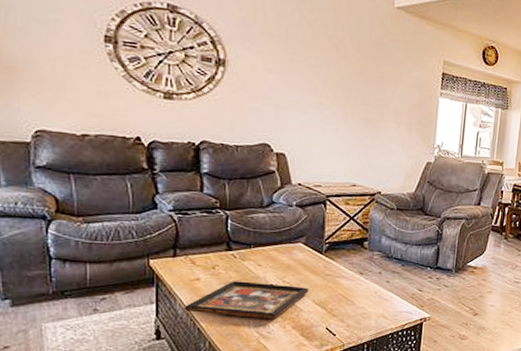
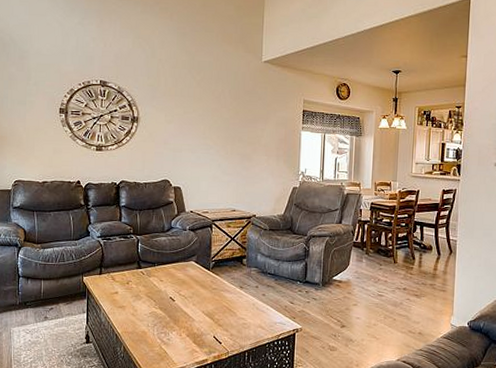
decorative tray: present [184,281,309,320] -> none [106,294,200,328]

